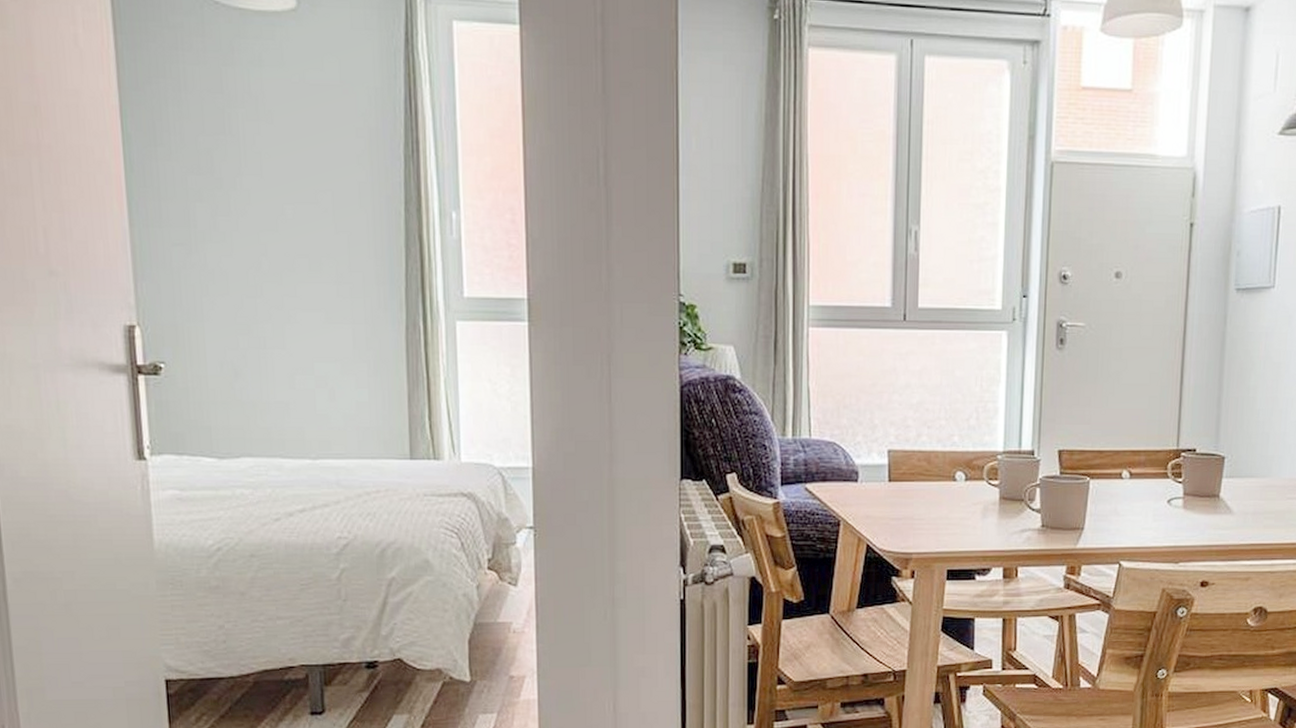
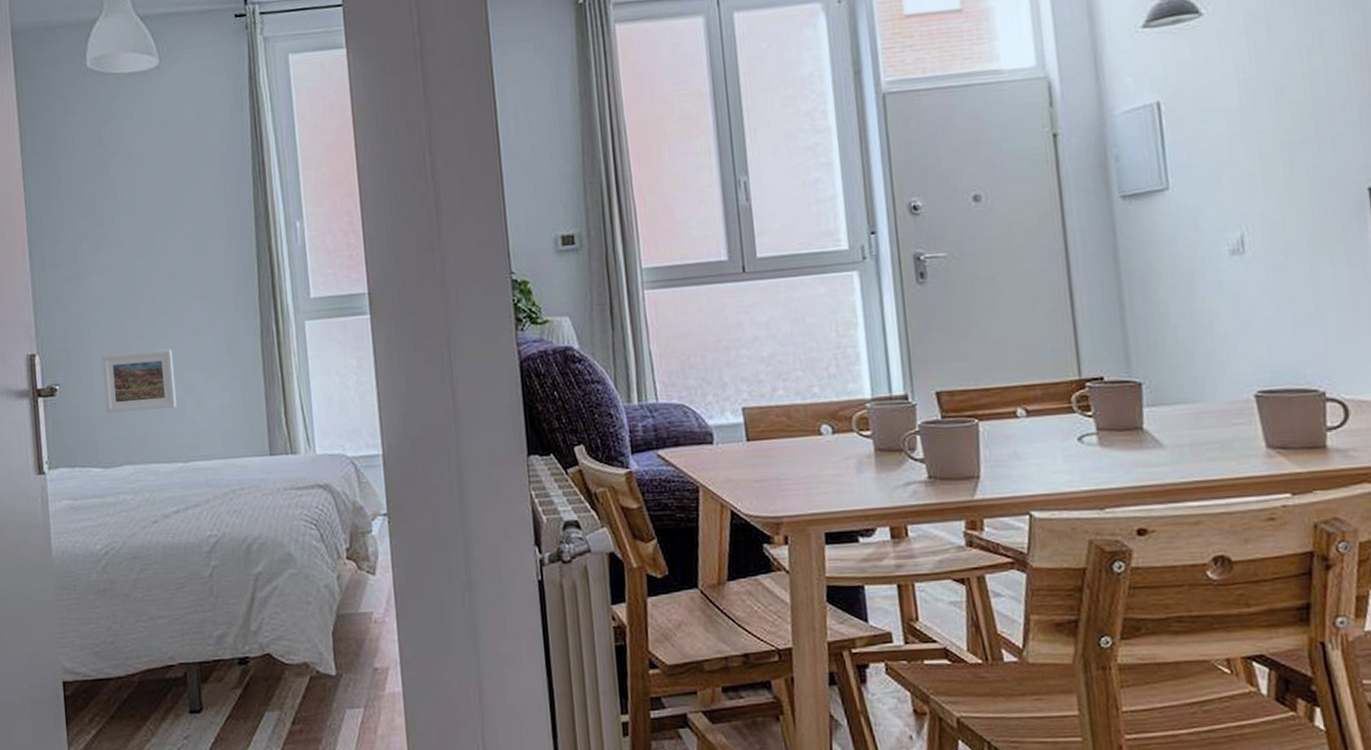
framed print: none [217,334,307,400] -> present [101,349,177,413]

